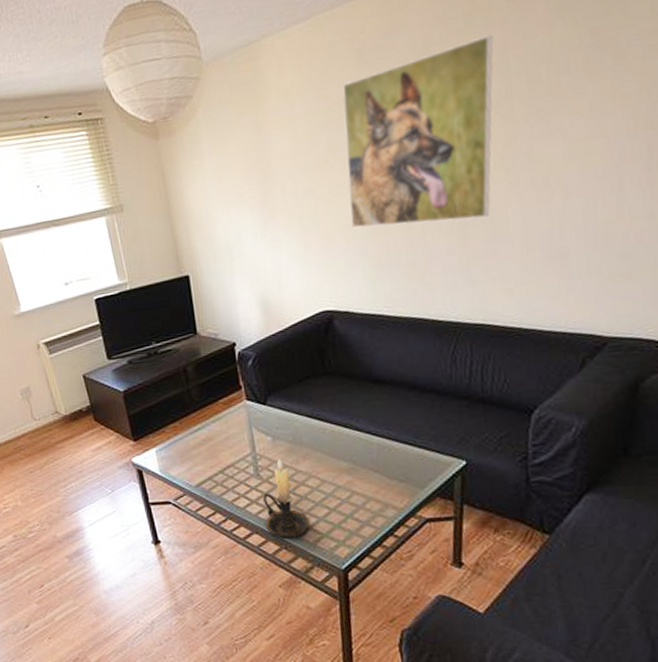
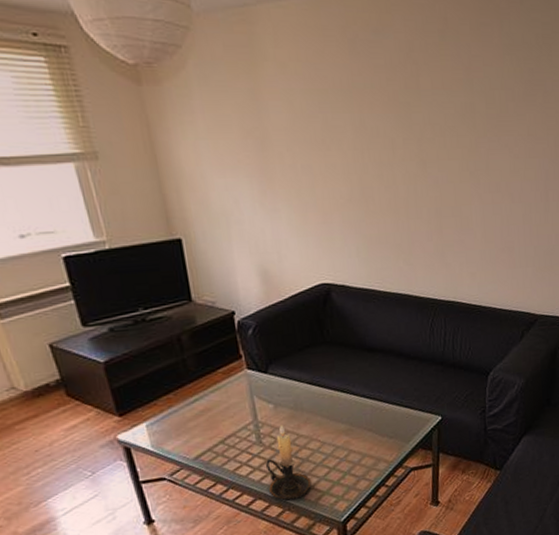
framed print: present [342,34,494,229] -> none [337,54,461,211]

